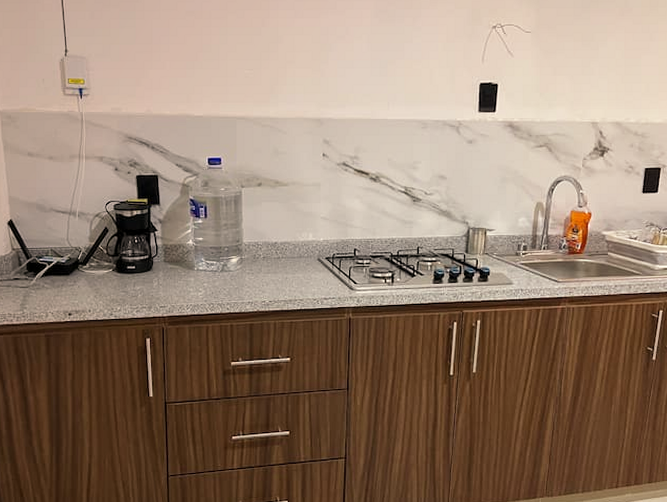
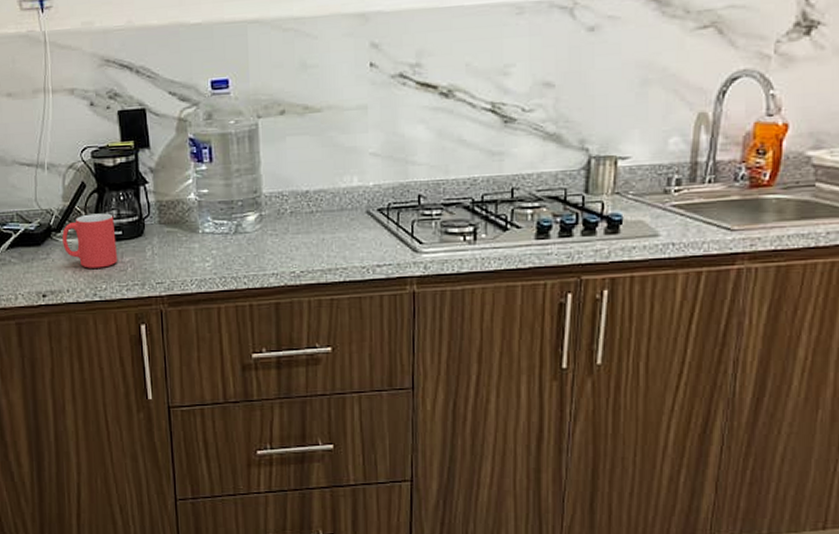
mug: none [87,252,130,294] -> present [62,213,117,268]

